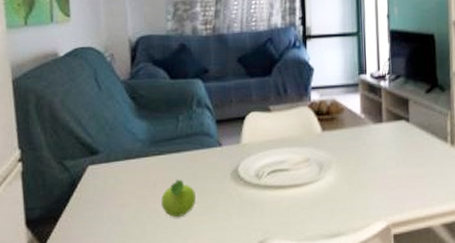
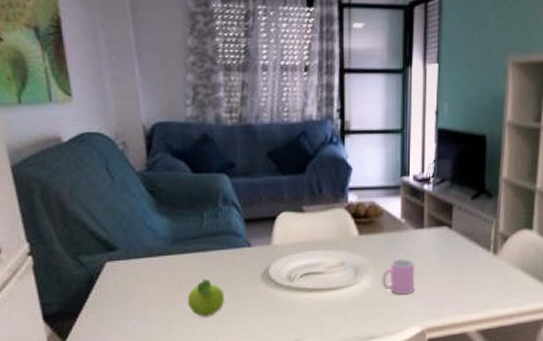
cup: none [345,153,378,190] -> present [382,259,415,295]

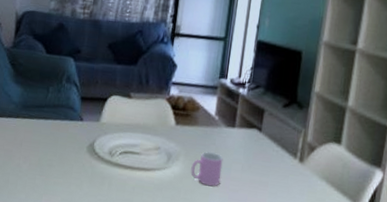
fruit: present [188,279,225,316] -> none [24,142,55,175]

